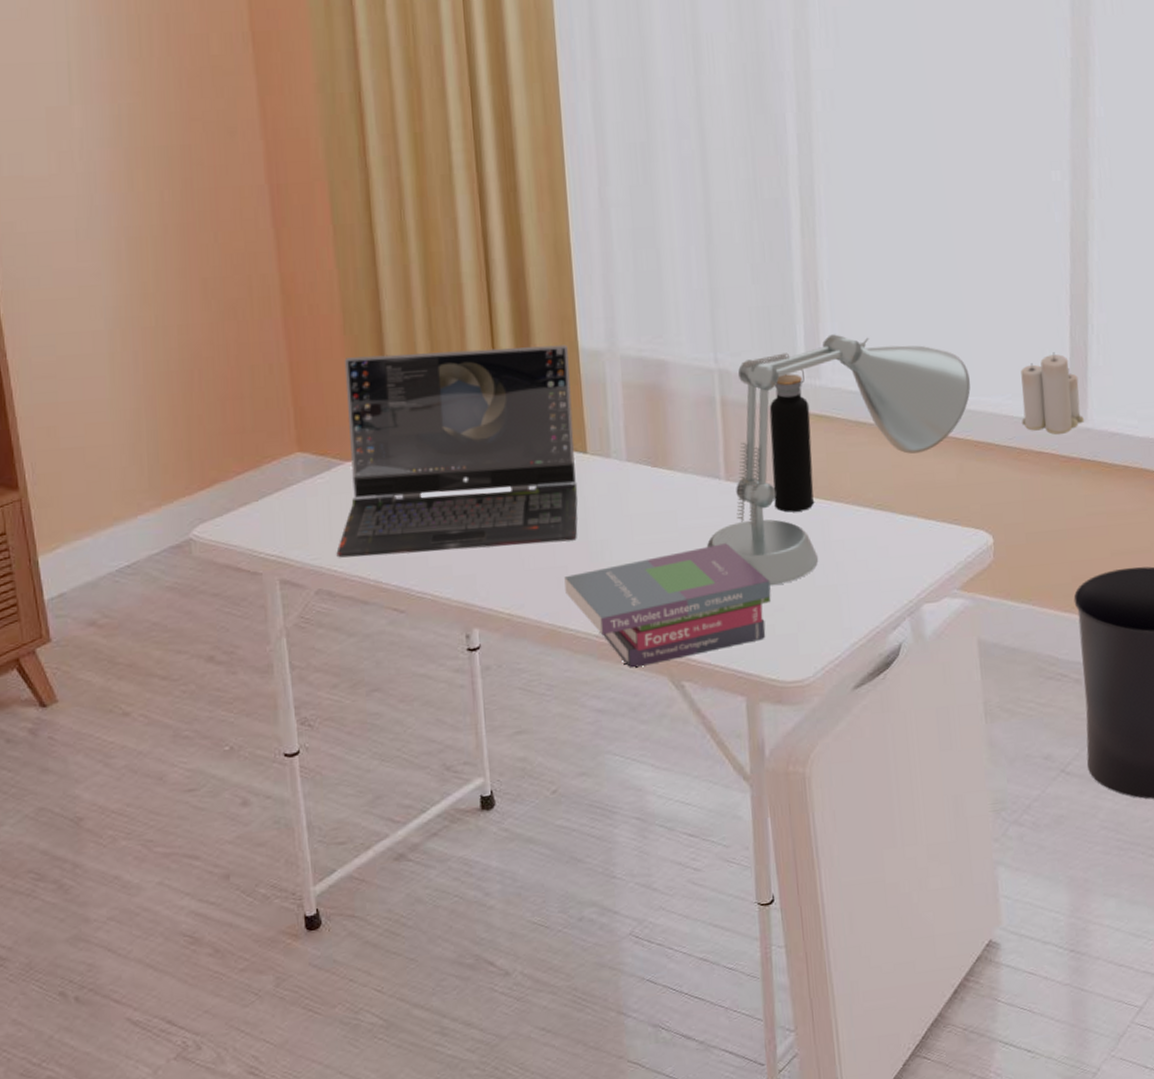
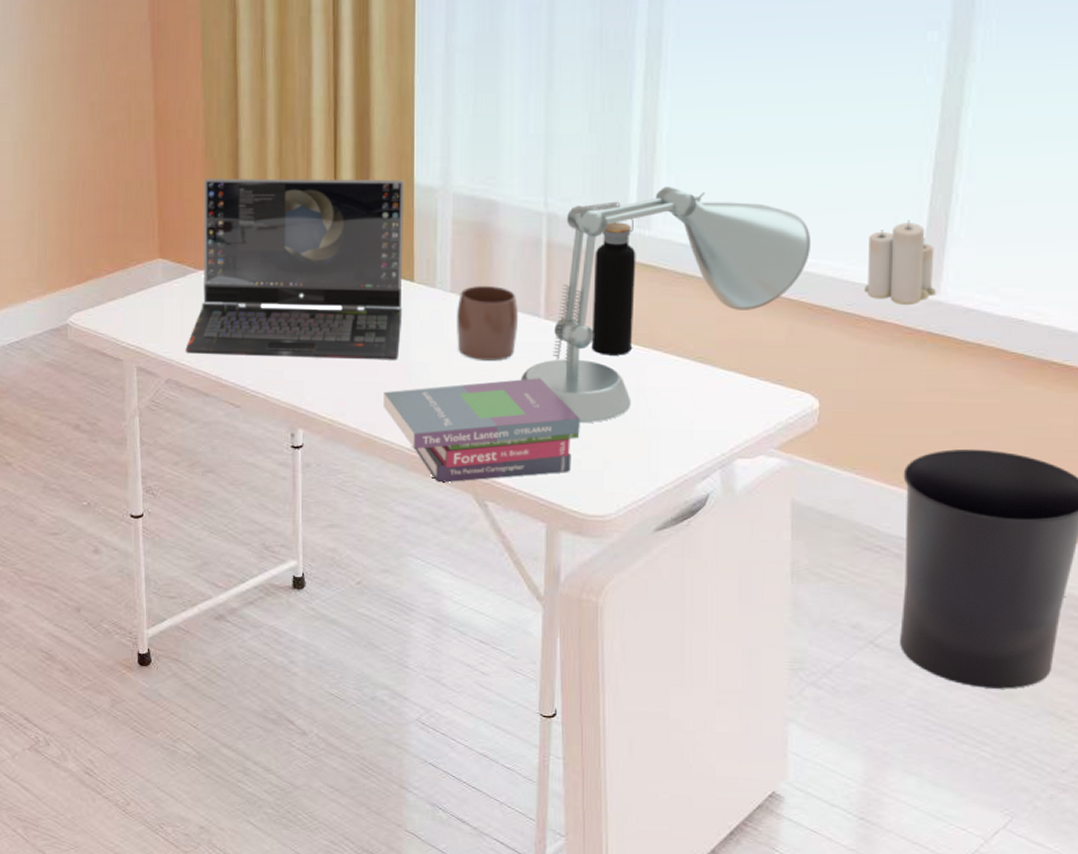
mug: none [634,450,700,531] -> present [456,285,519,360]

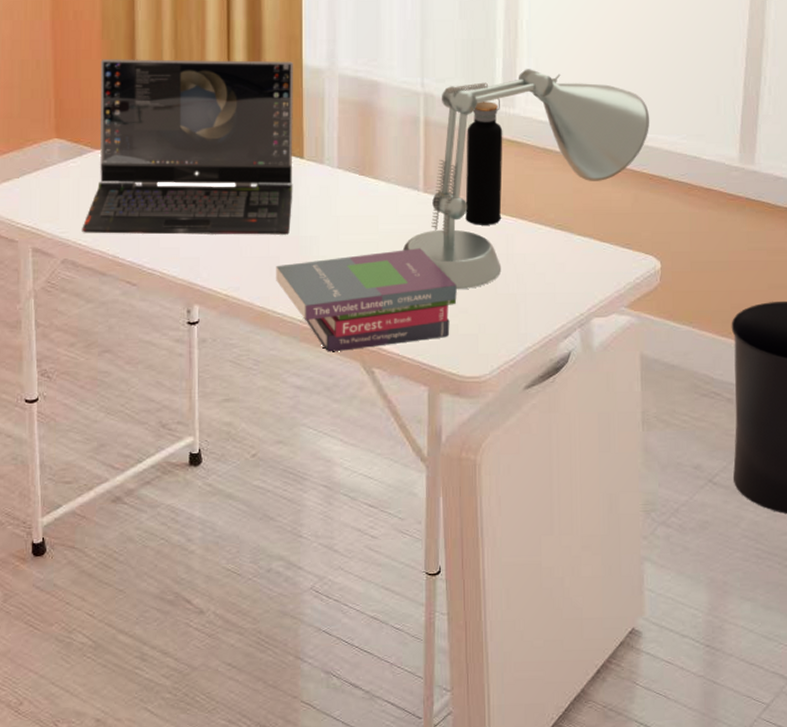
mug: present [456,285,519,360] -> none [343,161,400,233]
candle: present [864,220,937,306] -> none [694,99,753,175]

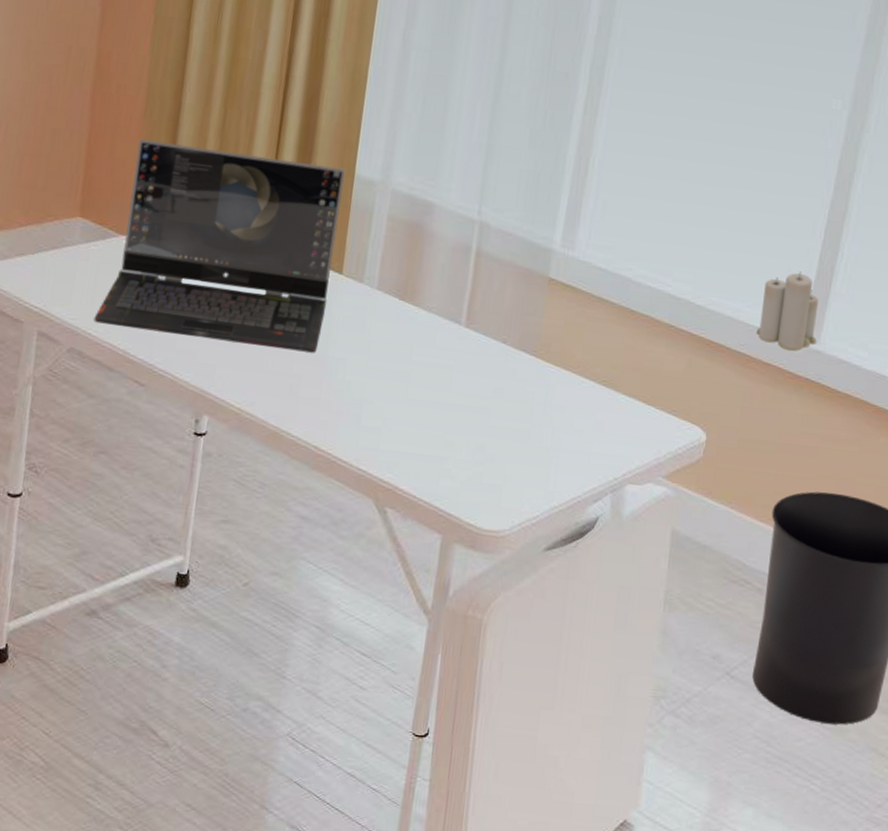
books: present [276,248,457,352] -> none [295,384,487,485]
desk lamp: present [402,69,650,290] -> none [434,210,716,436]
water bottle: present [465,98,503,225] -> none [506,237,560,372]
candle: none [694,99,753,175] -> present [756,271,819,352]

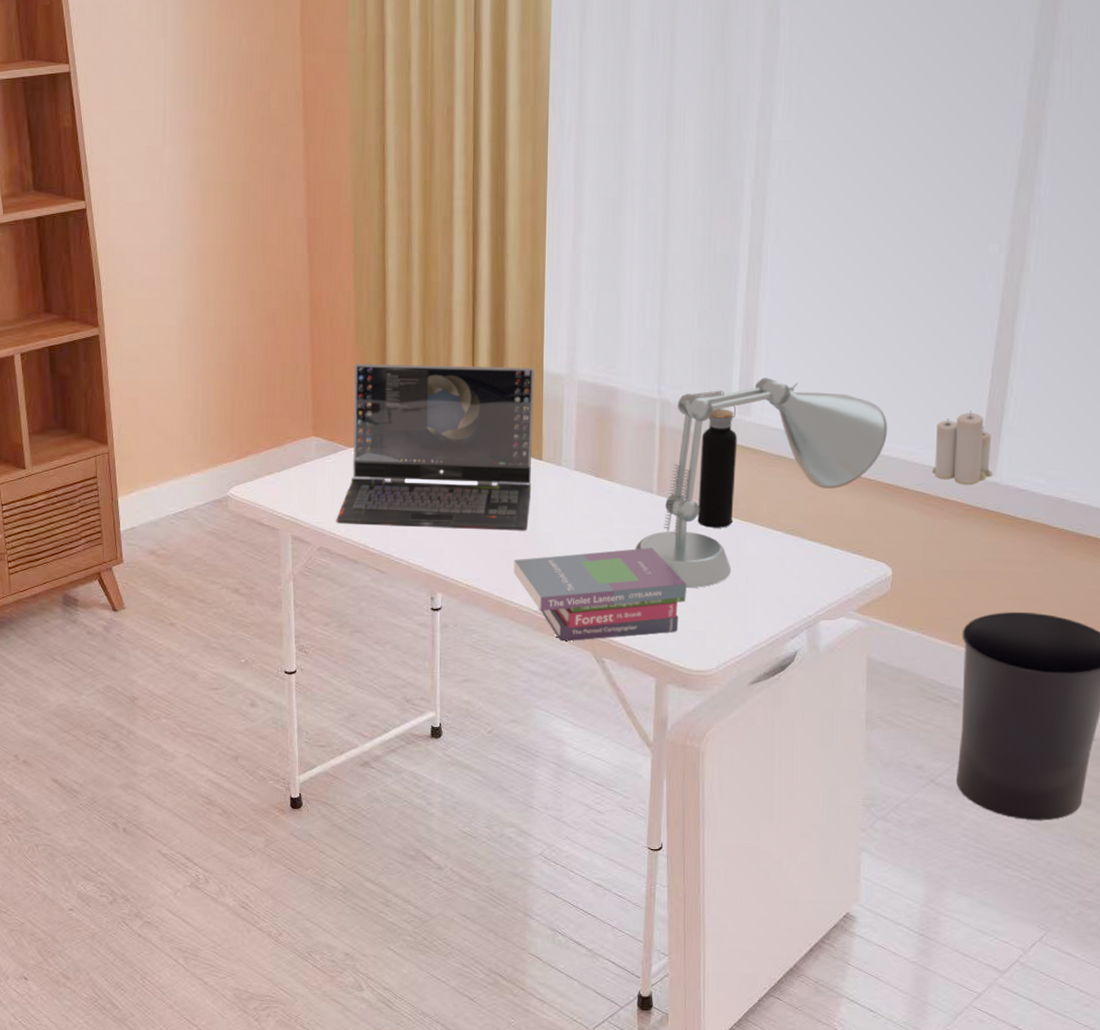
books: none [295,384,487,485] -> present [514,548,687,642]
desk lamp: none [434,210,716,436] -> present [635,377,888,589]
water bottle: none [506,237,560,372] -> present [697,405,738,528]

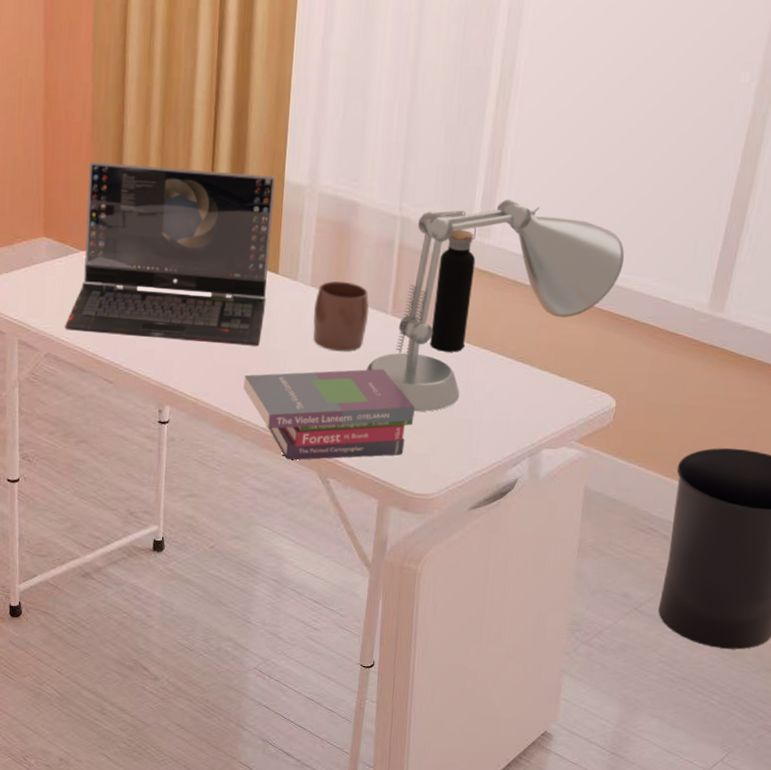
mug: none [579,464,635,532] -> present [313,280,370,351]
candle: present [932,410,993,486] -> none [663,244,724,321]

